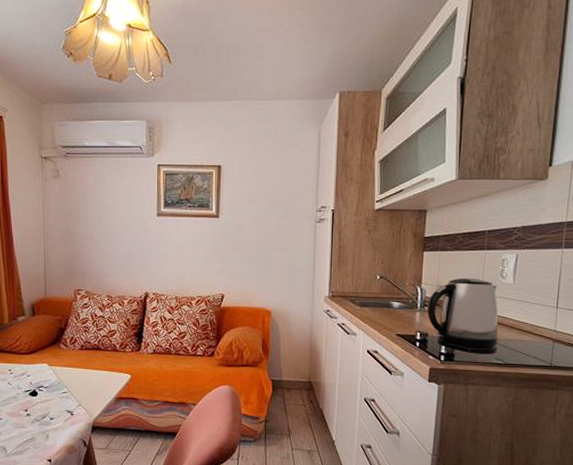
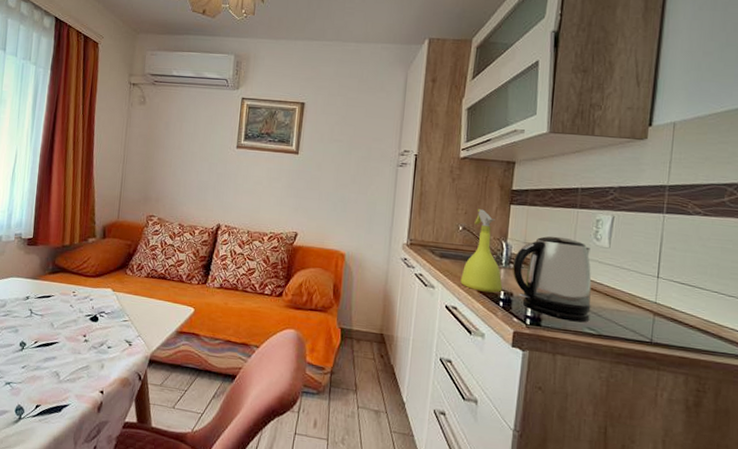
spray bottle: none [380,258,419,335] -> present [460,209,503,293]

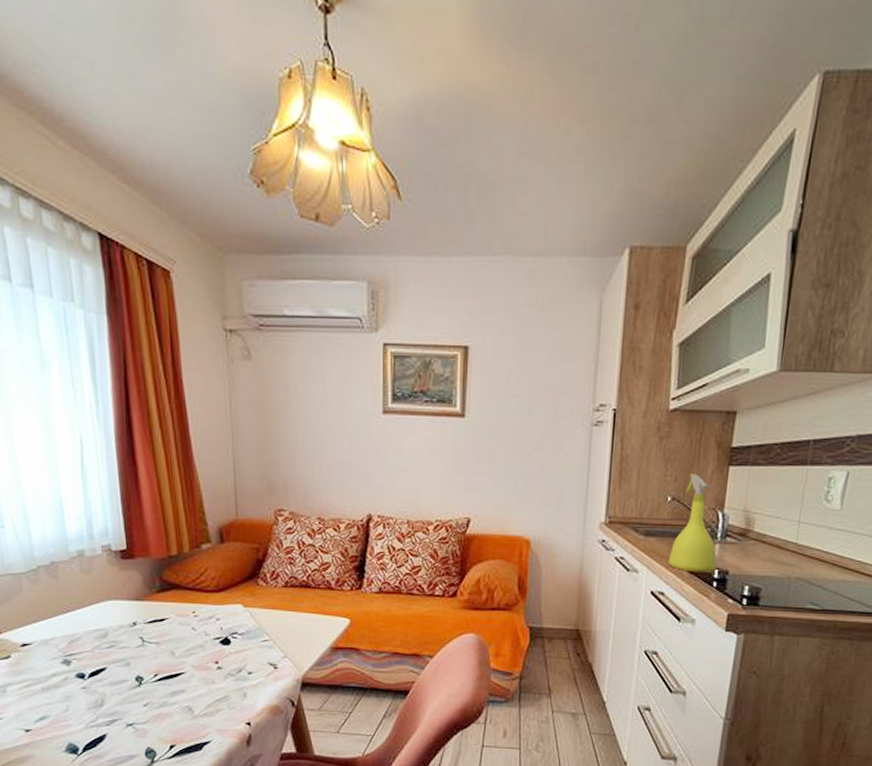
kettle: present [512,236,592,323] -> none [728,500,819,598]

